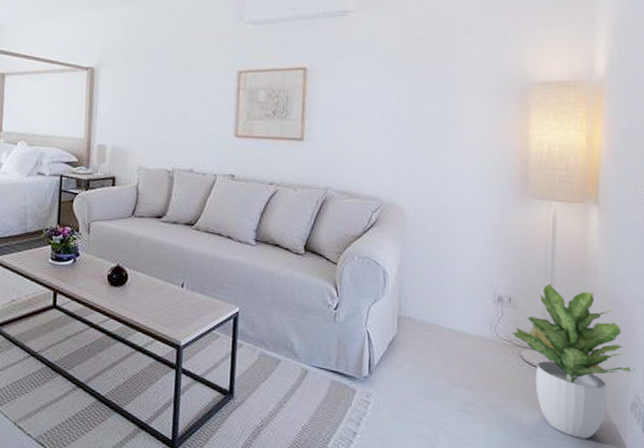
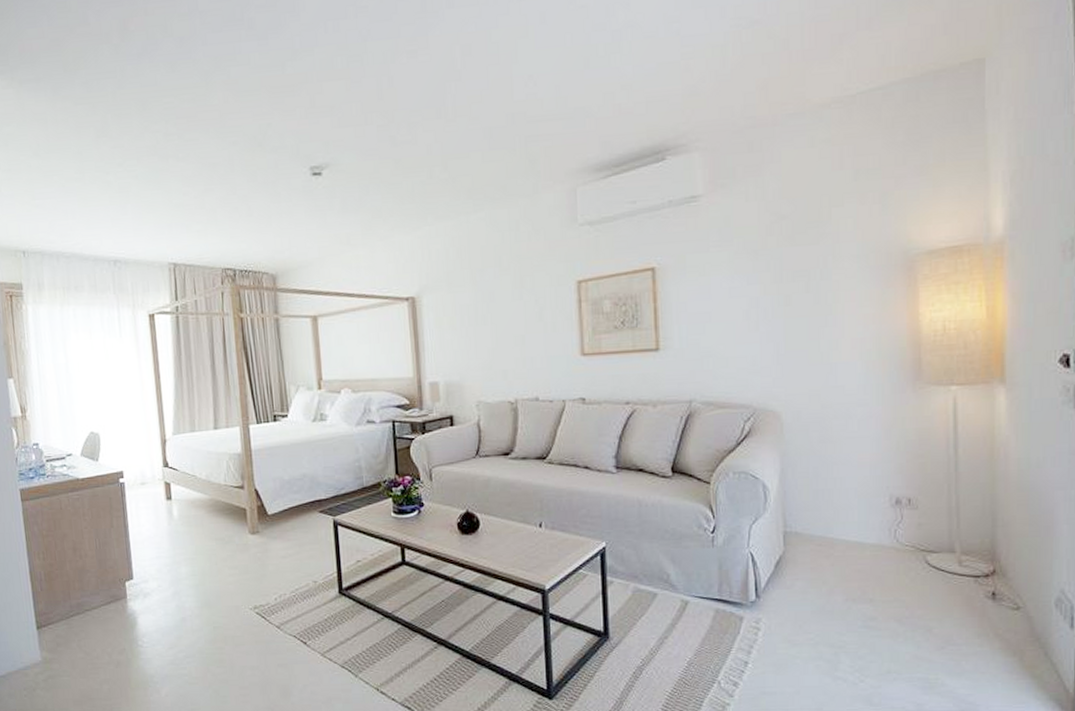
potted plant: present [511,283,636,439] -> none [913,478,1059,643]

